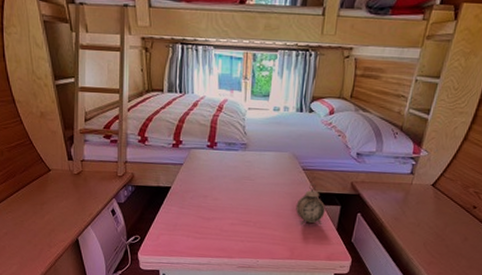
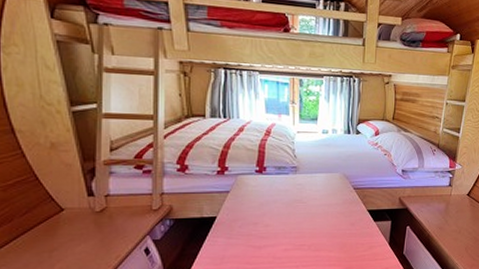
alarm clock: present [296,183,326,225] -> none [349,201,377,244]

